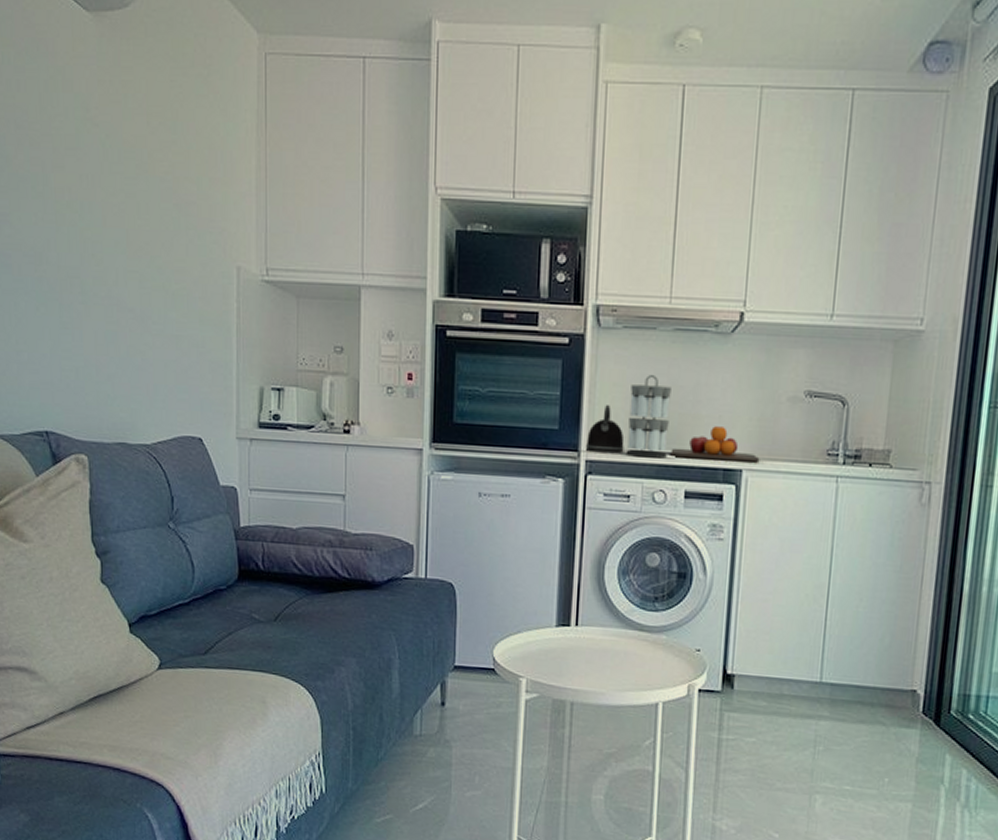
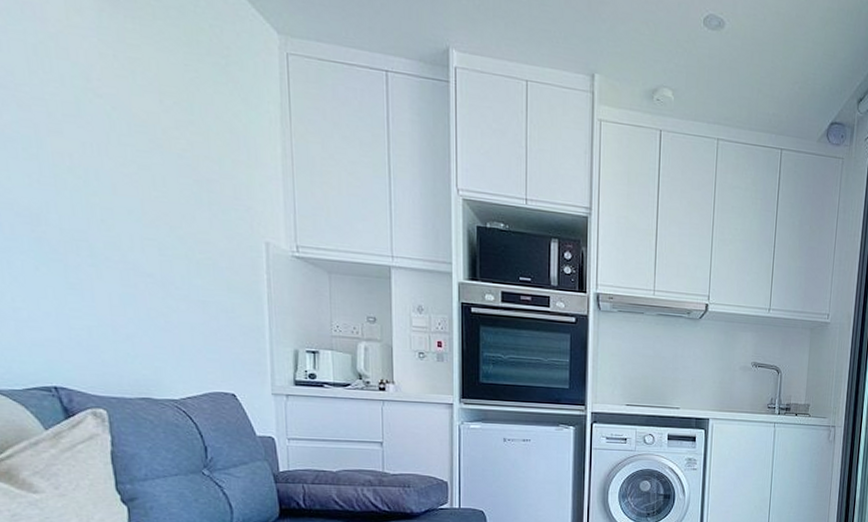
kettle: present [586,405,625,454] -> none [591,370,621,407]
spice rack: present [625,374,671,459] -> none [622,347,656,411]
chopping board: present [670,426,760,463] -> none [656,387,722,413]

